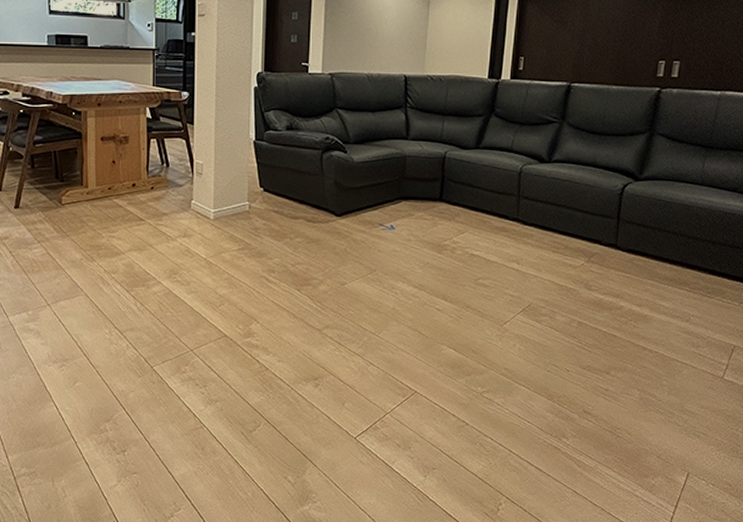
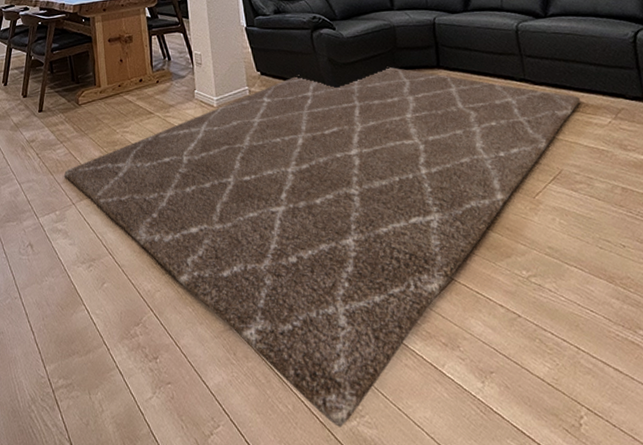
rug: none [40,195,562,511] -> present [64,66,580,427]

